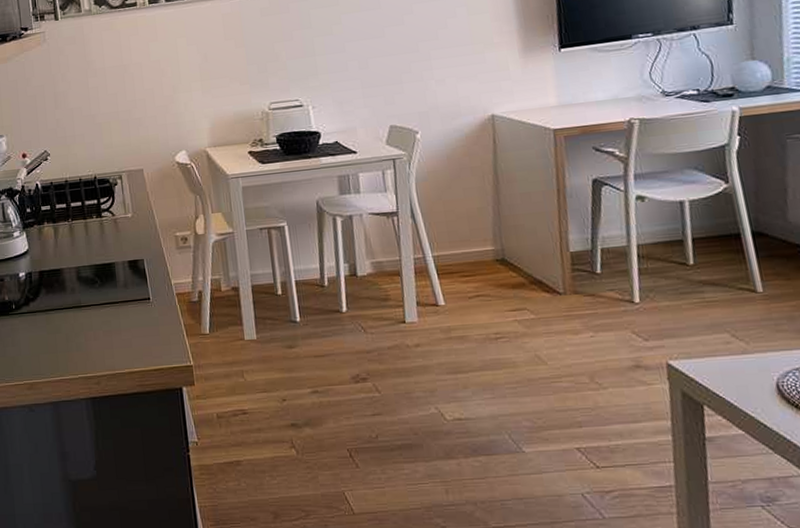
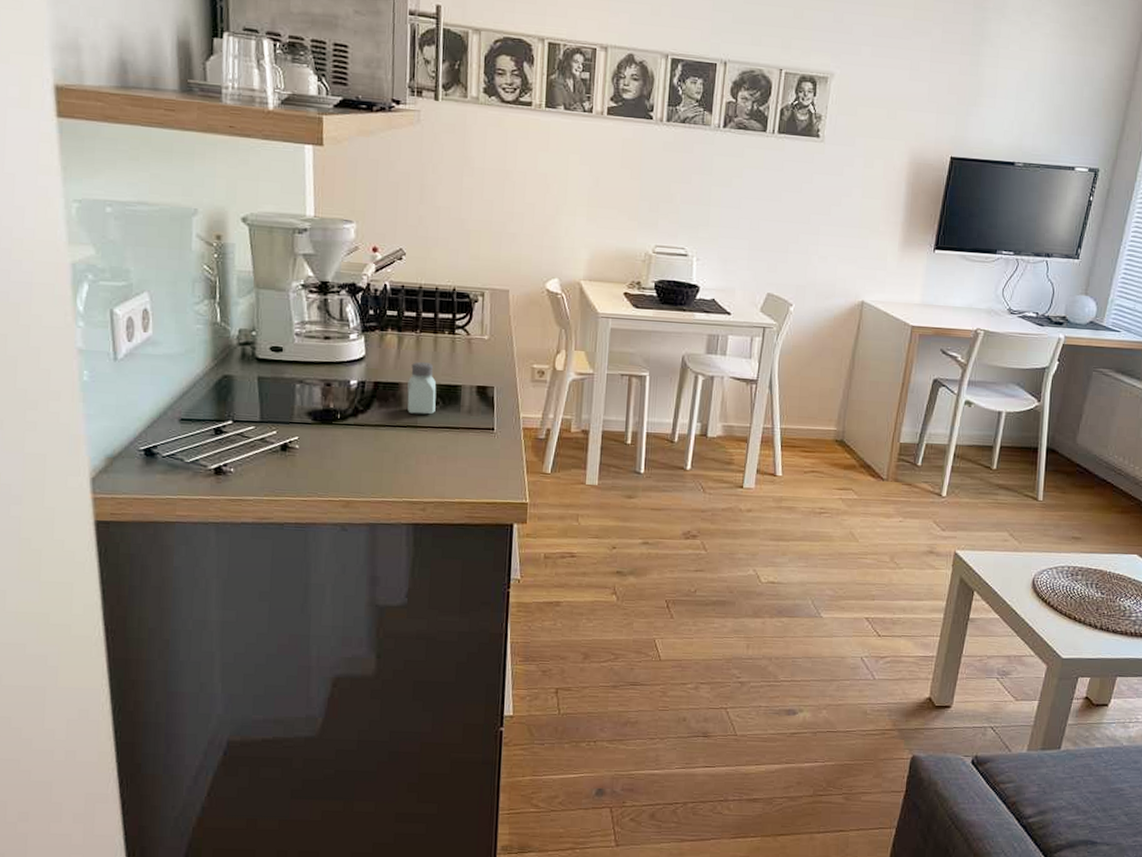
saltshaker: none [67,246,95,295] -> present [407,361,437,415]

